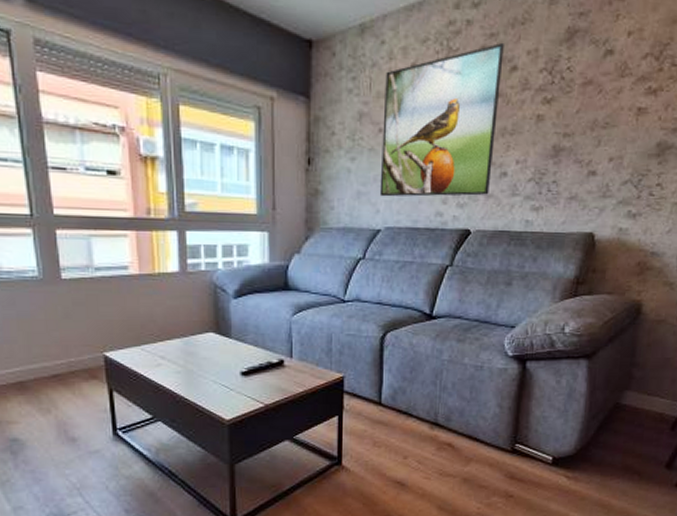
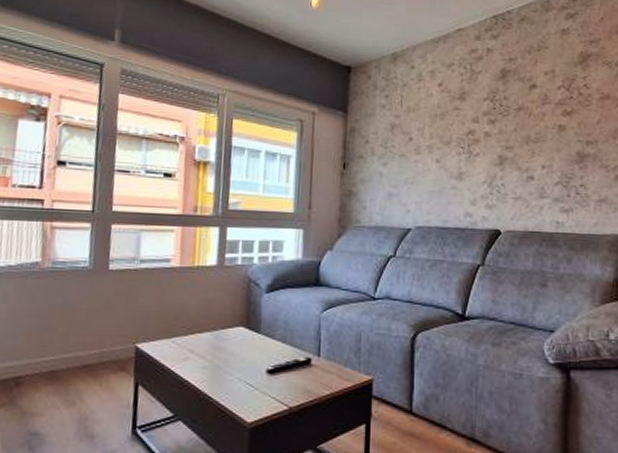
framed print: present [379,42,504,197] -> none [410,65,523,198]

